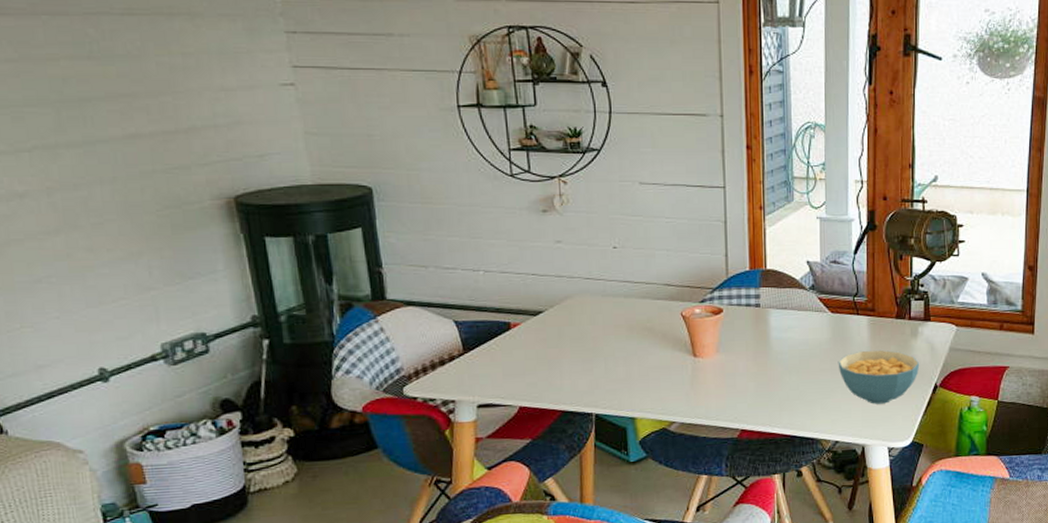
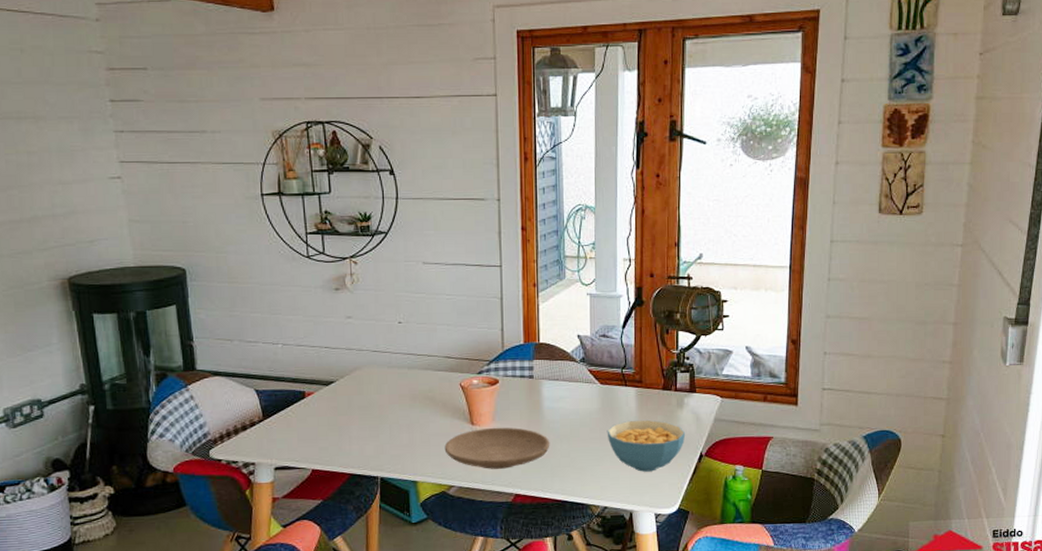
plate: none [664,359,778,404] -> present [444,427,550,469]

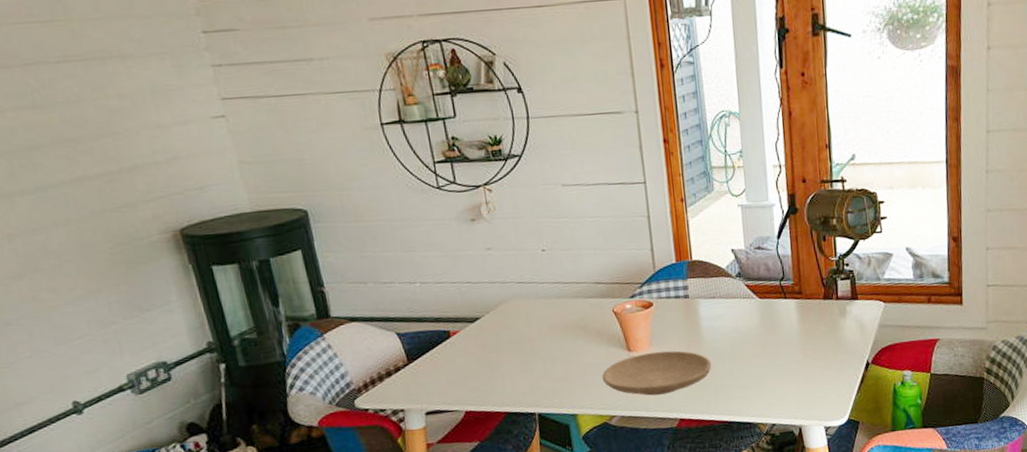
cereal bowl: present [607,419,686,472] -> none [769,331,851,386]

